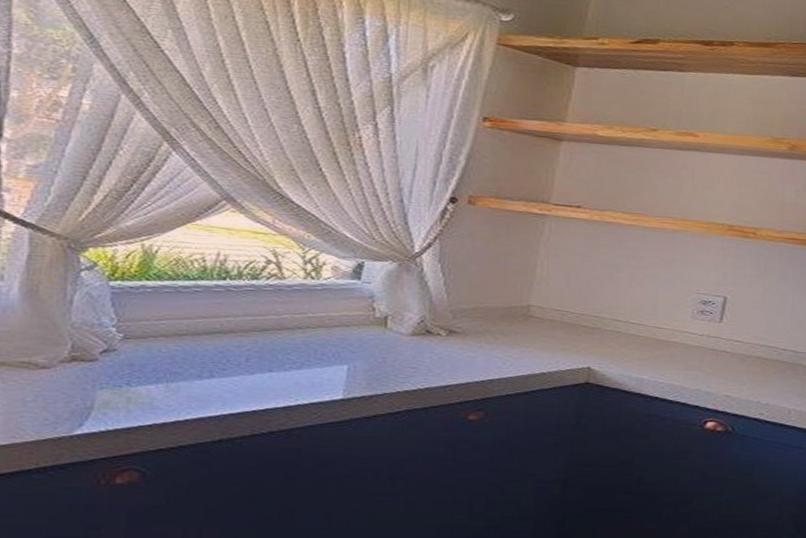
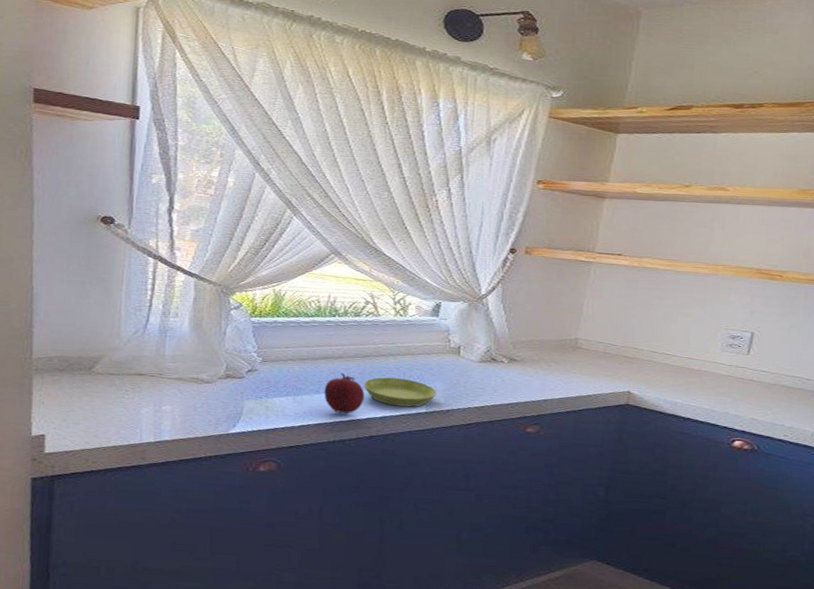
fruit: none [208,351,263,405] -> present [324,372,365,414]
saucer: none [262,356,357,393] -> present [364,377,437,407]

